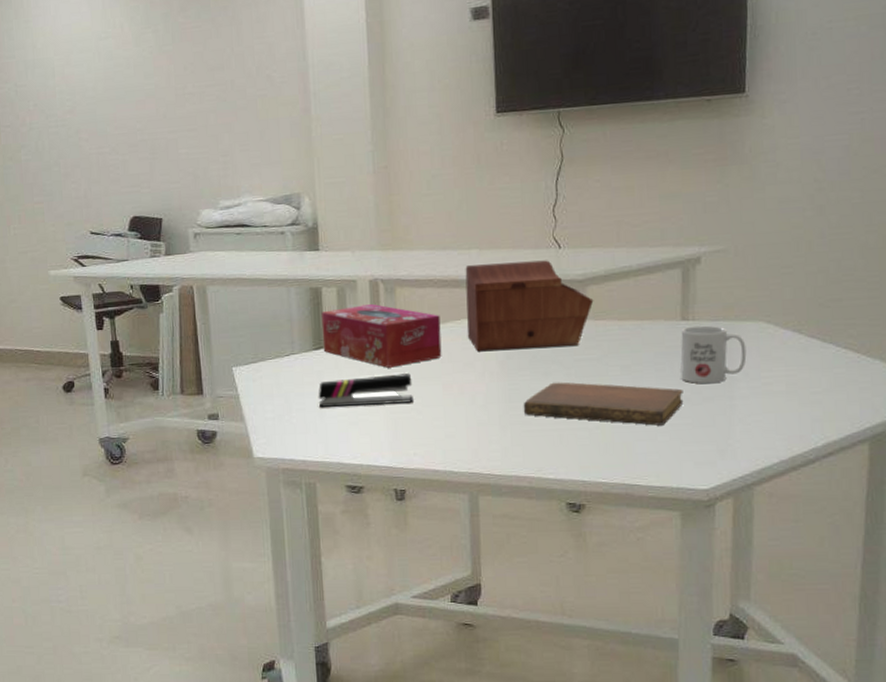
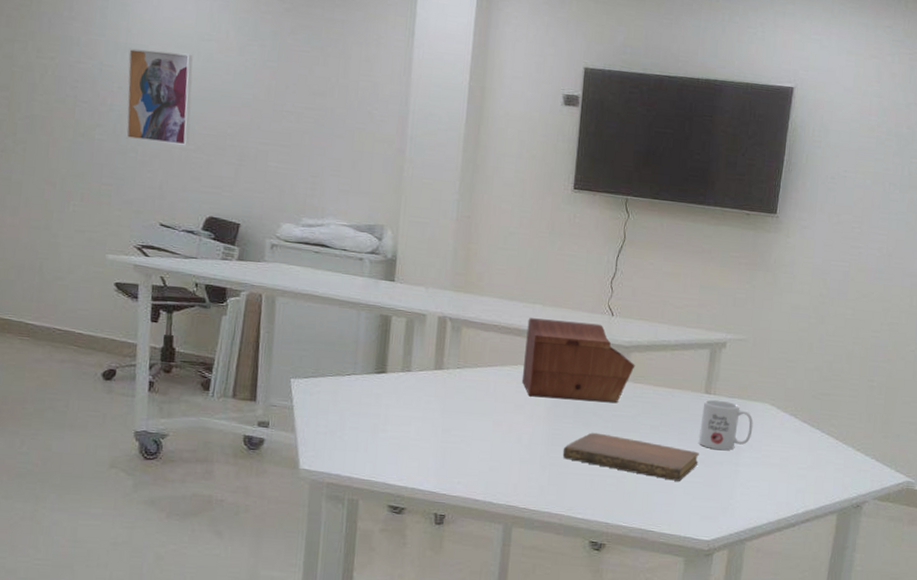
wall art: none [36,56,105,154] -> present [125,48,193,147]
stapler: present [318,373,413,407] -> none [373,404,466,435]
tissue box: present [321,304,442,368] -> none [384,338,500,400]

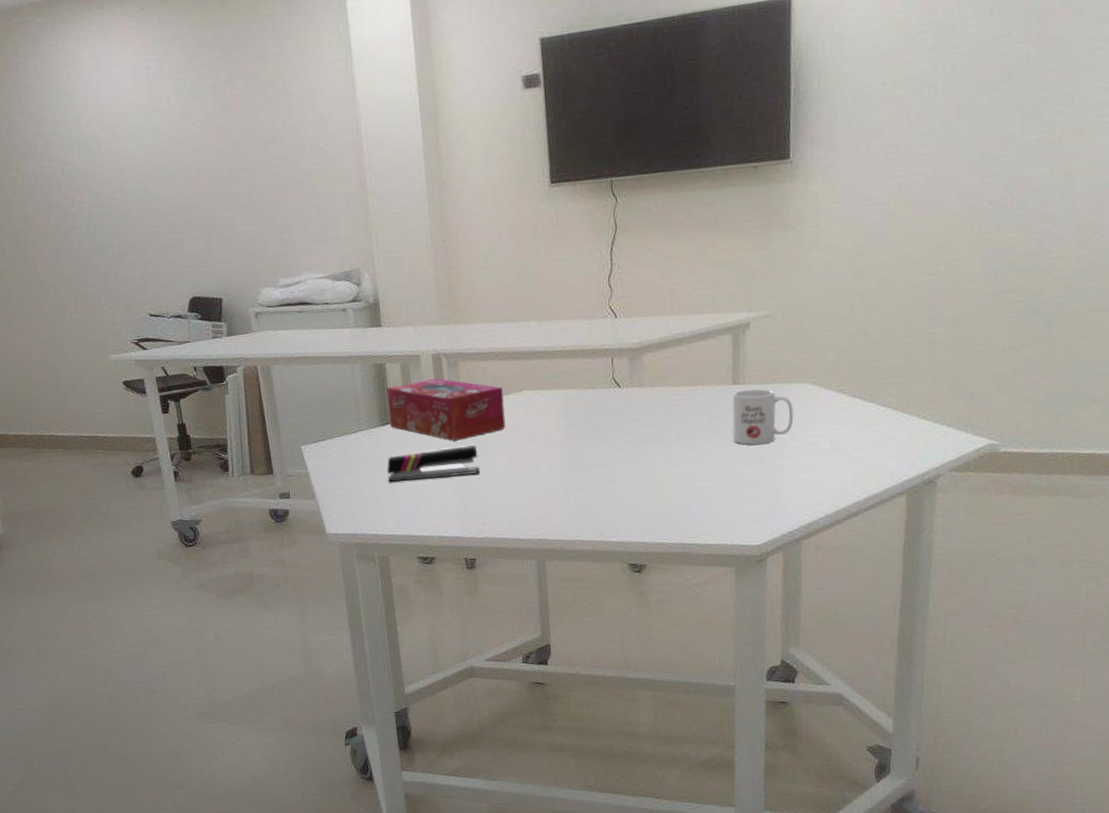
wall art: present [125,48,193,147] -> none [82,131,159,235]
stapler: none [373,404,466,435] -> present [387,445,480,482]
tissue box: none [384,338,500,400] -> present [386,378,506,441]
sewing box: present [521,318,636,402] -> none [525,329,650,422]
notebook: present [562,432,699,481] -> none [585,448,736,487]

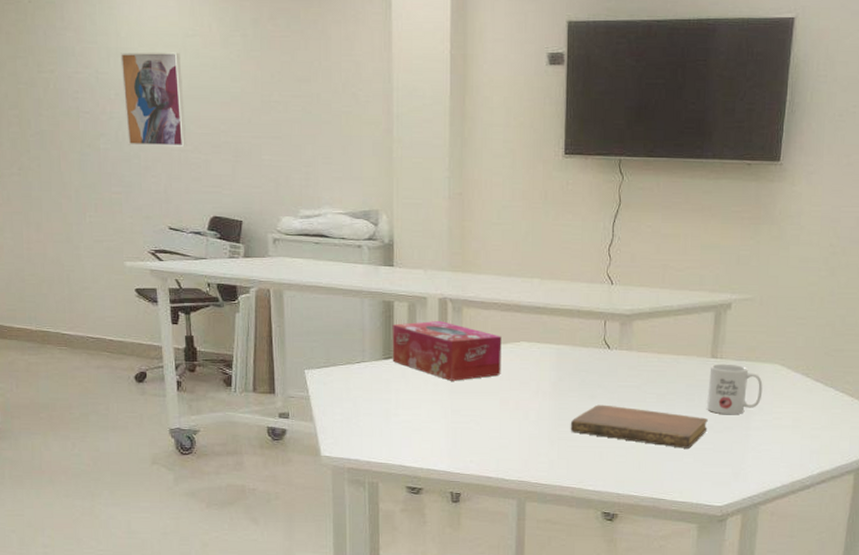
wall art: none [82,131,159,235] -> present [119,52,187,148]
stapler: present [387,445,480,482] -> none [385,387,473,414]
notebook: none [585,448,736,487] -> present [570,404,708,449]

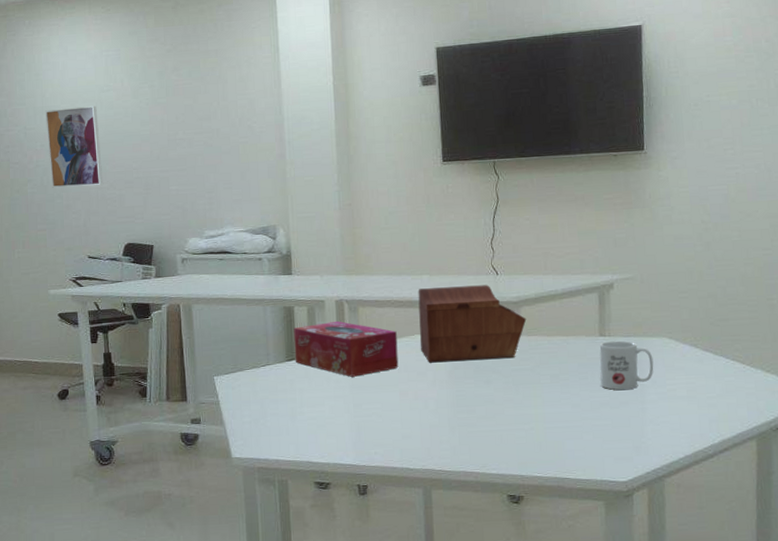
sewing box: none [525,293,638,374] -> present [418,285,527,363]
notebook: present [570,404,708,449] -> none [468,389,604,426]

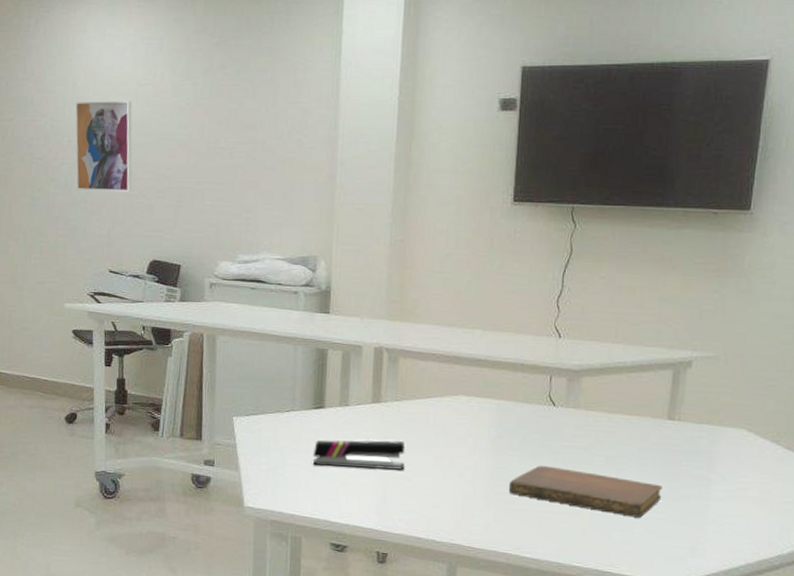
stapler: none [290,382,374,412] -> present [313,440,405,470]
tissue box: present [293,321,399,377] -> none [323,371,439,434]
sewing box: present [418,285,527,363] -> none [462,344,587,433]
notebook: none [468,389,604,426] -> present [508,465,662,518]
mug: present [599,340,654,391] -> none [662,426,726,483]

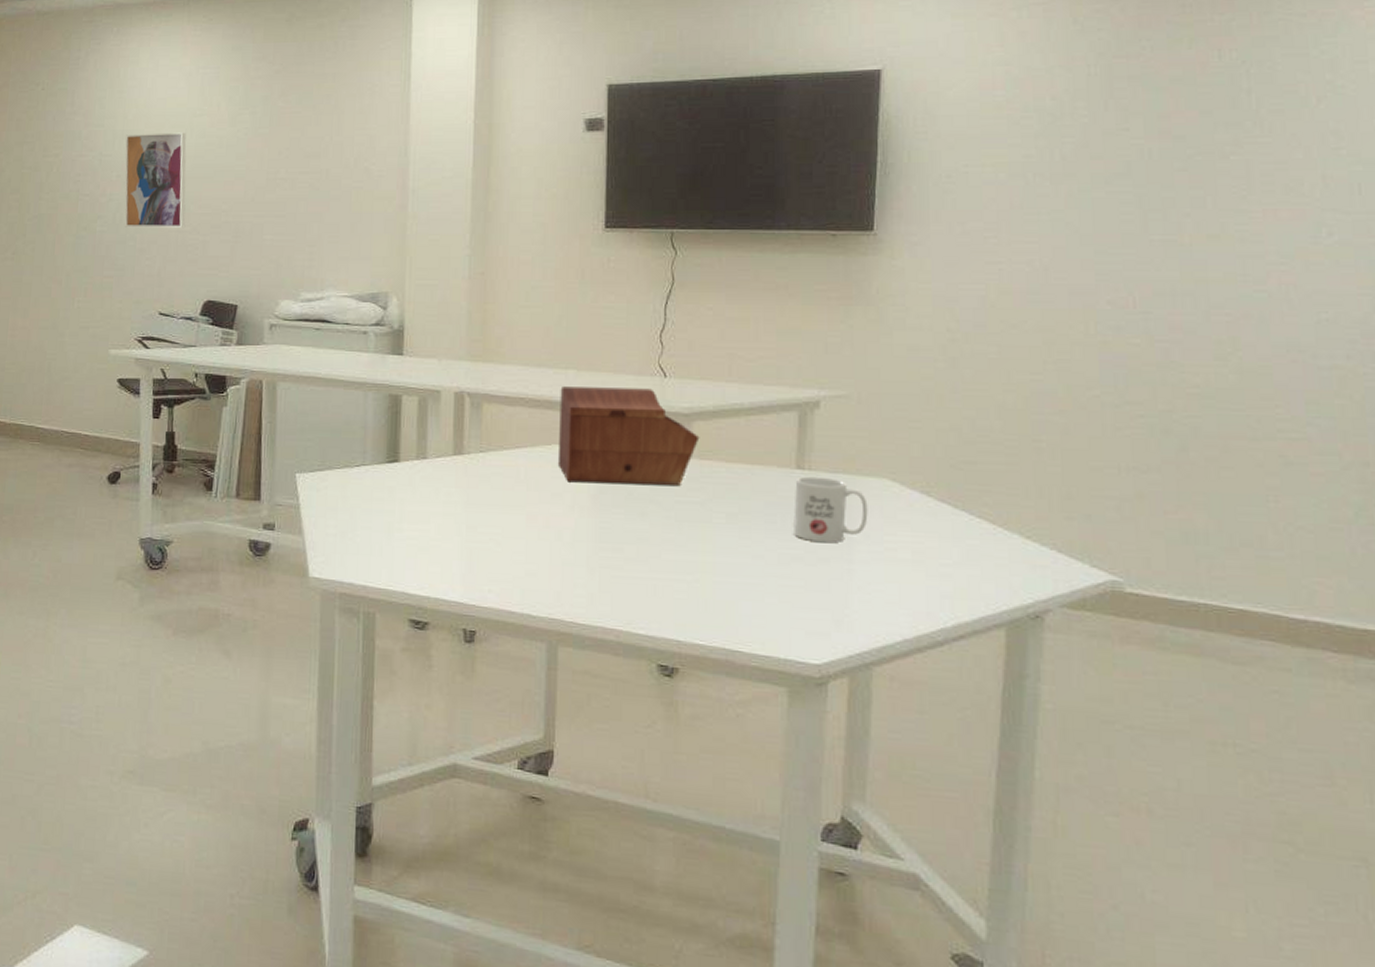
stapler: present [313,440,405,470] -> none [387,498,493,532]
sewing box: none [462,344,587,433] -> present [557,386,700,486]
notebook: present [508,465,662,518] -> none [614,524,796,585]
mug: none [662,426,726,483] -> present [794,476,868,543]

